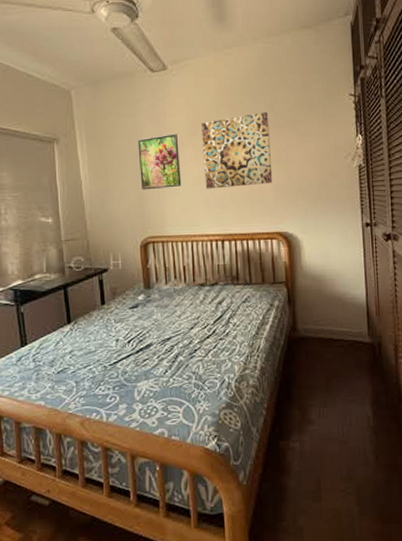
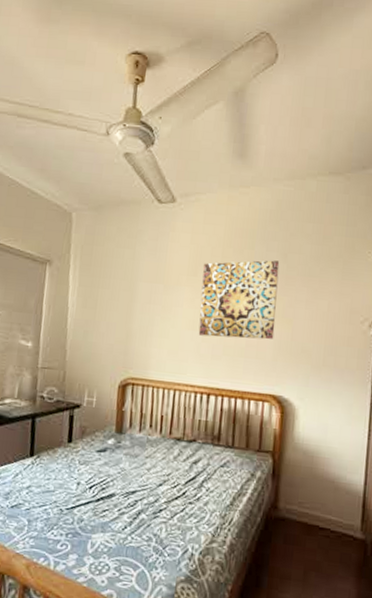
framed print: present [137,133,182,190] -> none [129,270,176,329]

